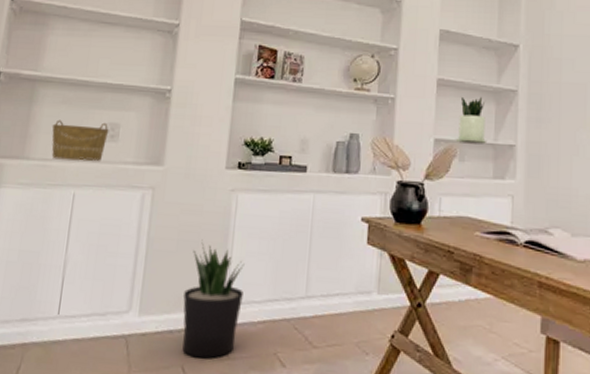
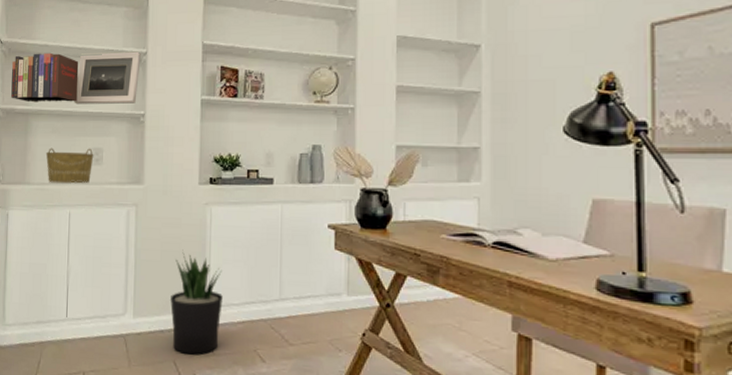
books: none [17,14,101,71] -> present [11,52,79,103]
picture frame: none [91,19,173,77] -> present [74,51,141,104]
planter: present [455,96,488,145] -> none [417,101,451,148]

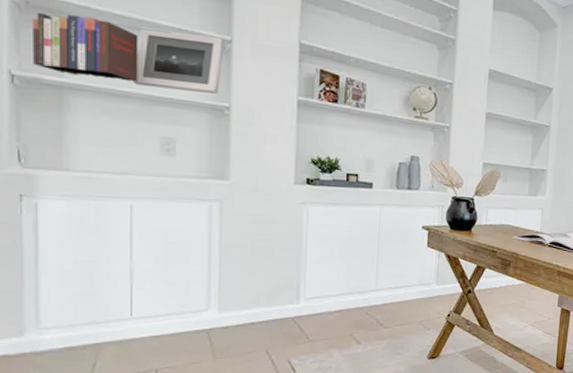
basket: present [45,148,94,184] -> none [92,131,163,176]
planter: present [170,249,223,355] -> none [262,246,319,343]

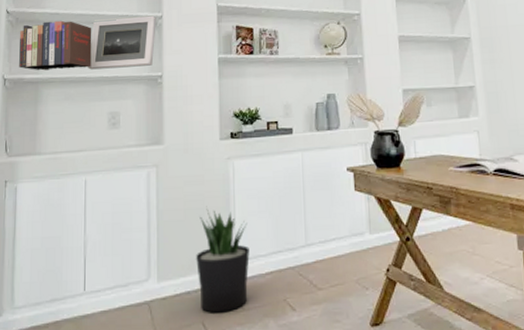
planter: none [262,246,319,343] -> present [196,206,250,313]

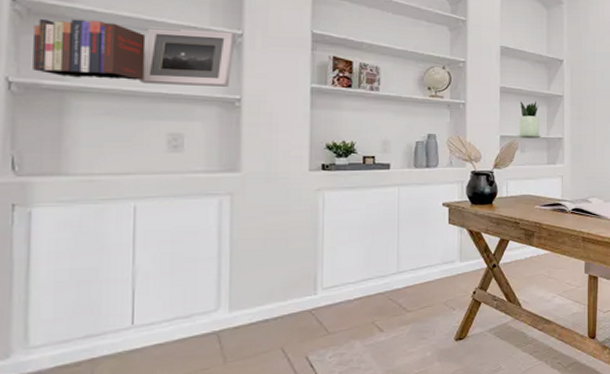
planter: present [196,206,250,313] -> none [277,236,338,339]
planter: none [421,47,450,91] -> present [517,101,542,138]

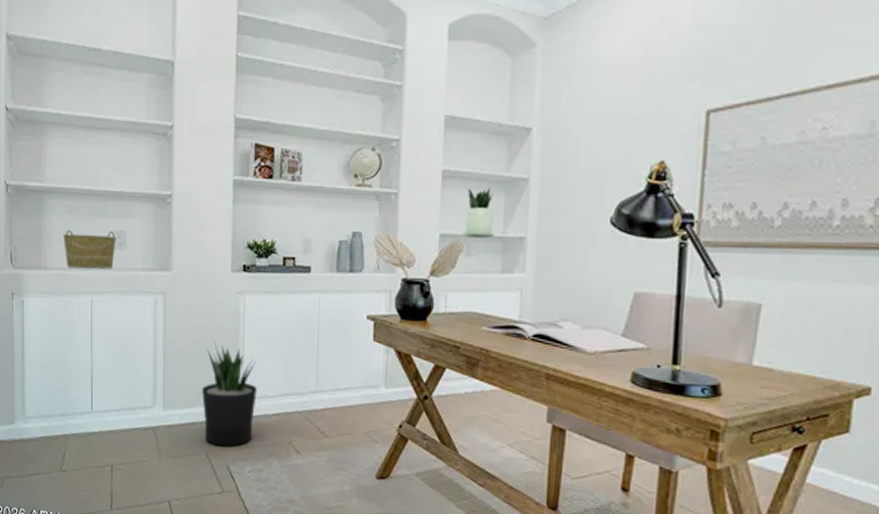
books: present [33,18,146,81] -> none [21,122,97,179]
basket: none [94,132,171,173] -> present [62,229,116,270]
picture frame: present [139,26,235,87] -> none [93,124,166,182]
planter: none [277,236,338,339] -> present [202,340,257,447]

